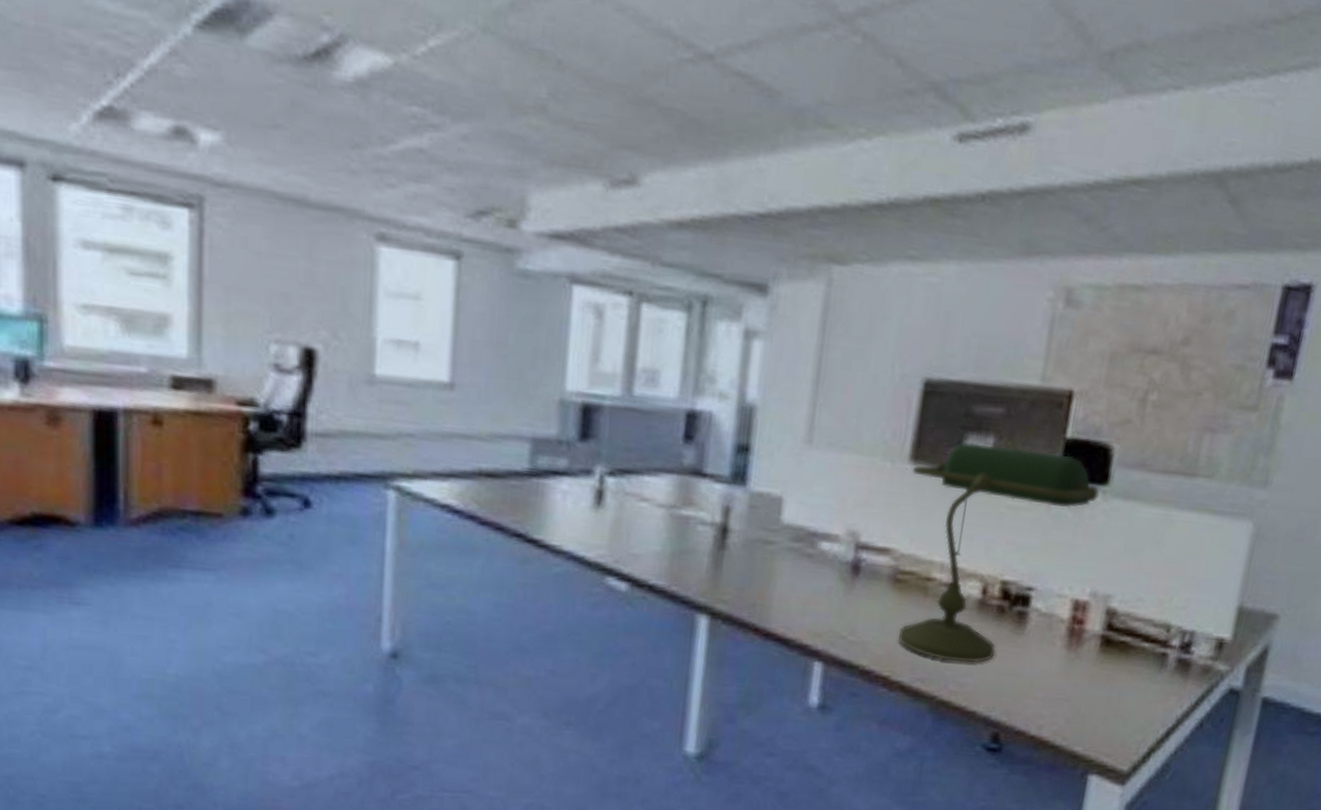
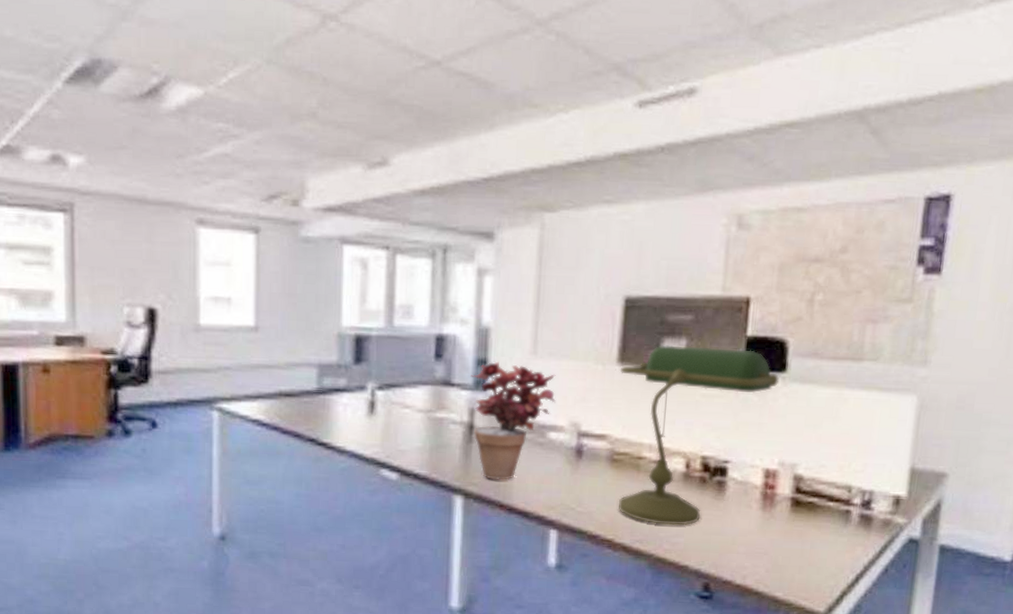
potted plant: none [727,449,834,599] -> present [470,361,556,480]

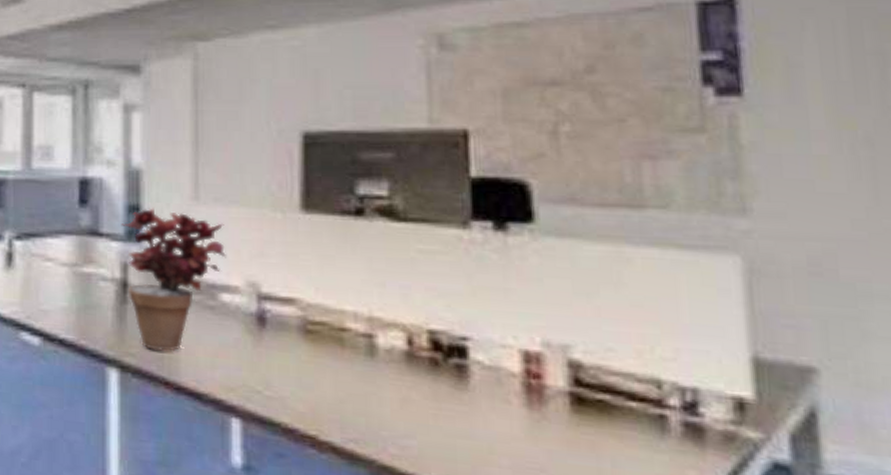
desk lamp: present [618,345,780,526] -> none [304,188,526,423]

